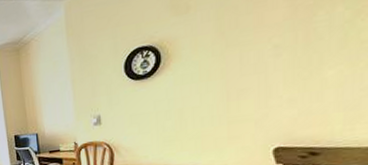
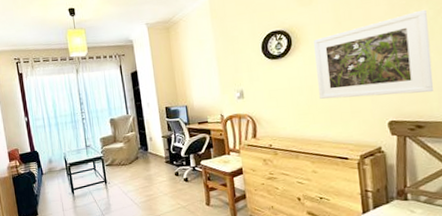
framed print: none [188,10,341,124] -> present [314,9,434,99]

